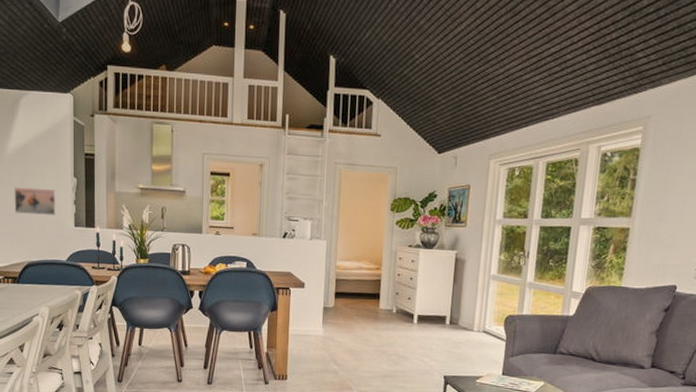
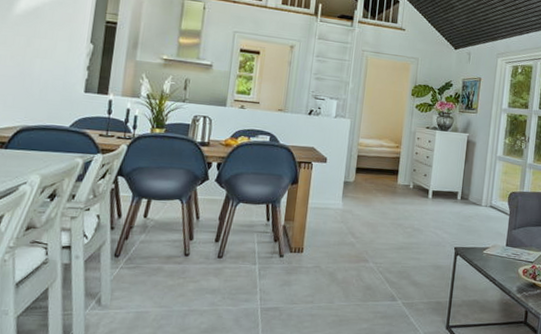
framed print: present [14,186,57,216] -> none [13,48,68,80]

